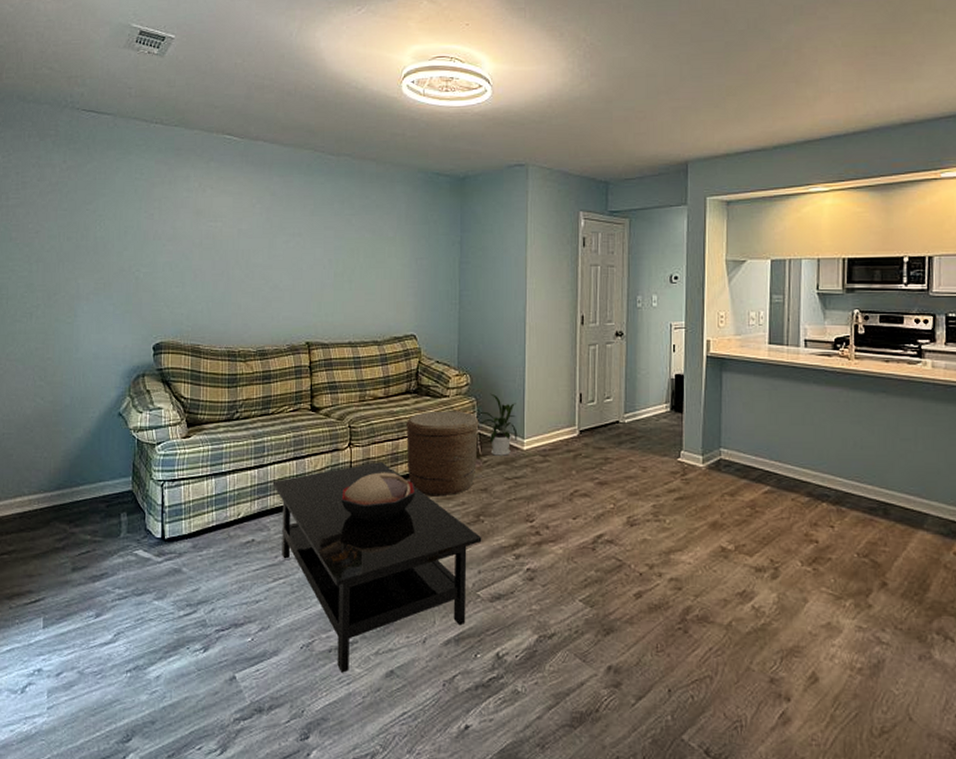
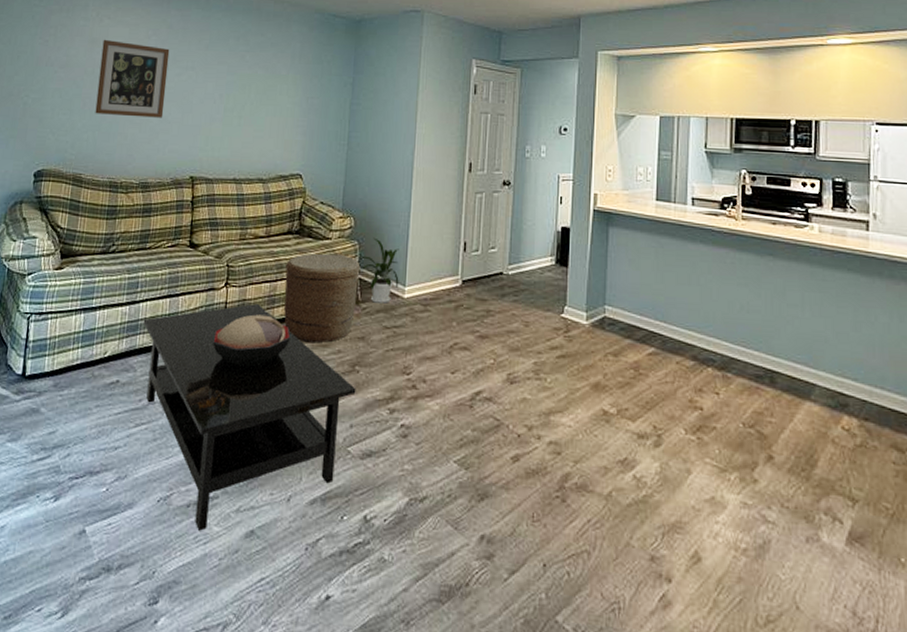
wall art: none [207,209,275,286] -> present [95,39,170,118]

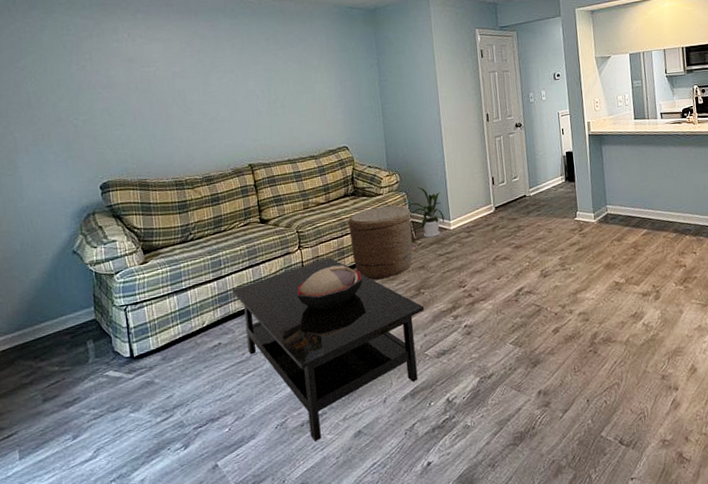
wall art: present [95,39,170,118] -> none [140,56,213,125]

